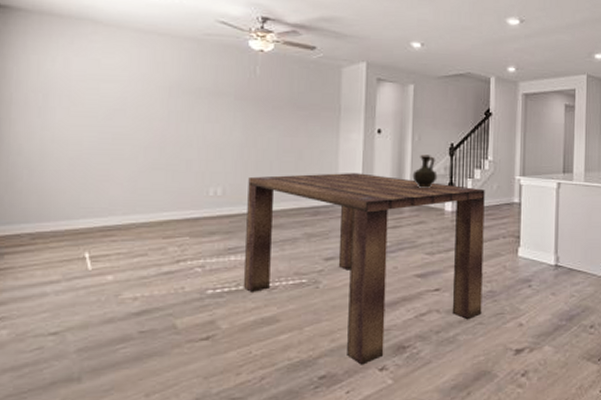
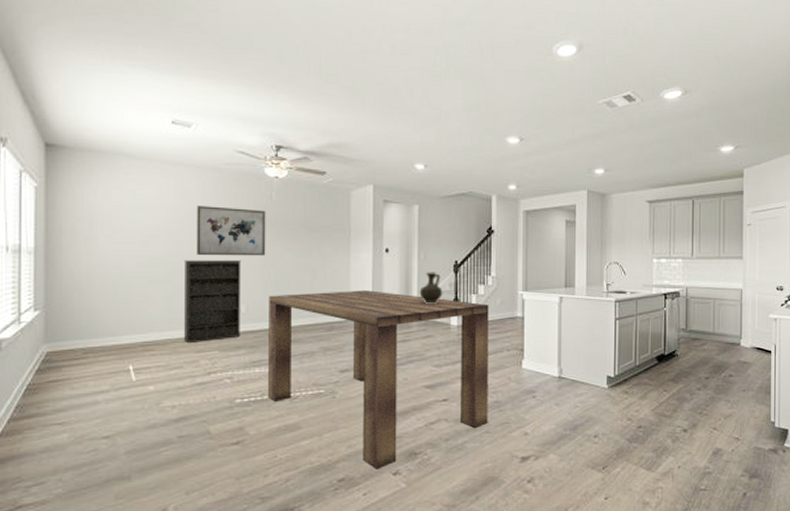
bookshelf: none [149,137,219,227] -> present [183,260,242,342]
wall art: none [168,77,249,135] -> present [196,205,266,256]

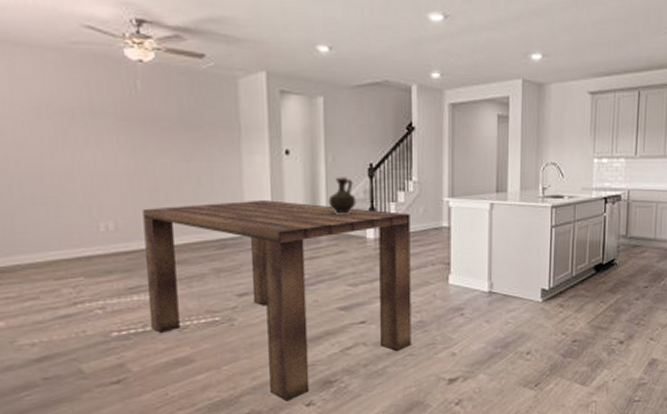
bookshelf: present [183,260,242,342] -> none [26,167,110,268]
wall art: present [196,205,266,256] -> none [36,96,135,162]

